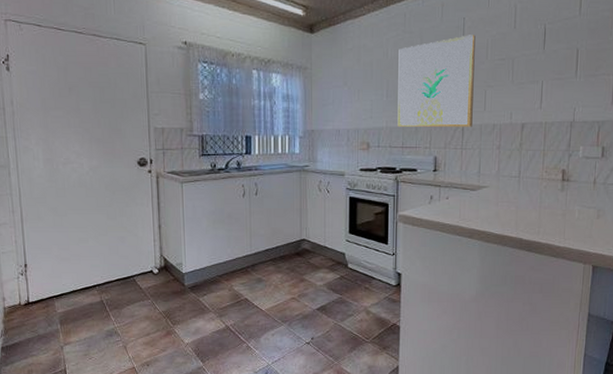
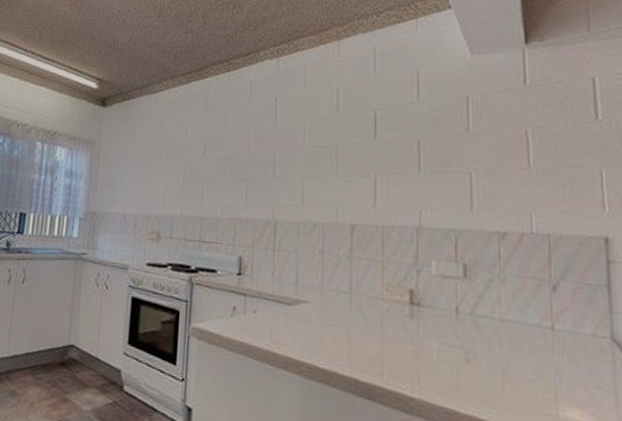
wall art: present [397,35,476,127] -> none [194,117,290,224]

